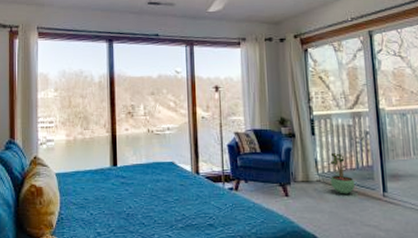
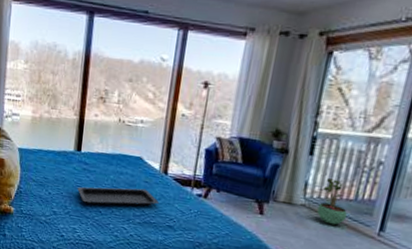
serving tray: none [118,192,196,218] -> present [77,186,159,206]

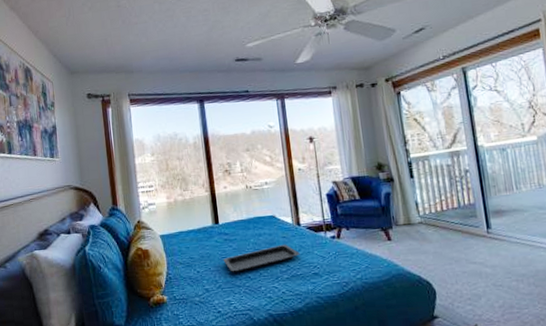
potted plant: present [317,177,347,225] -> none [430,193,458,234]

